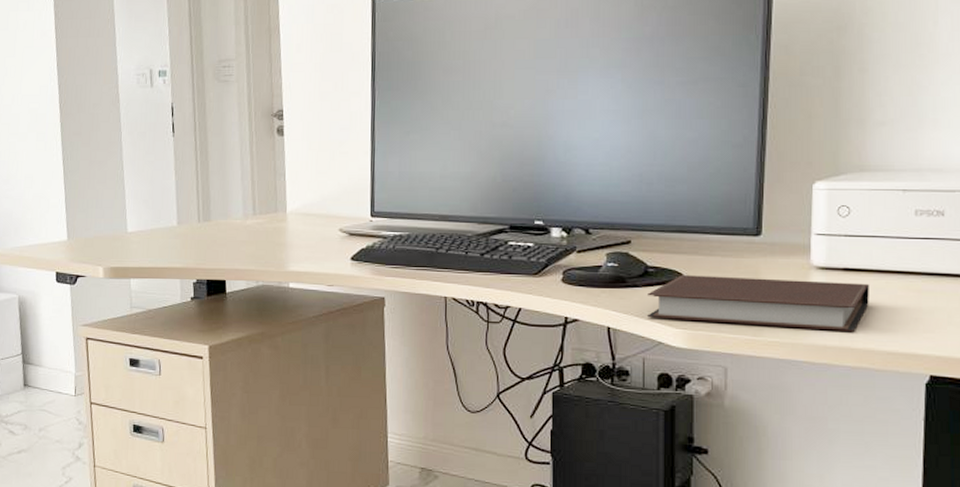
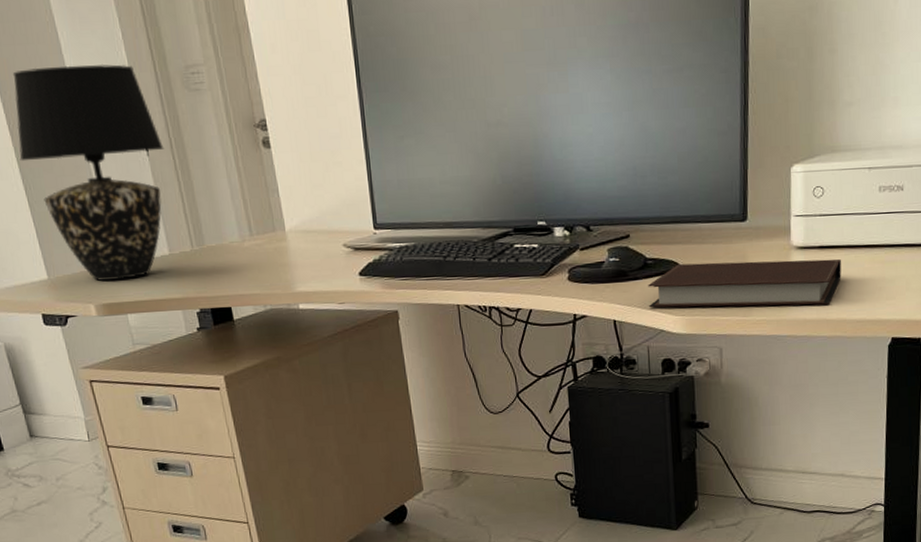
table lamp: none [63,56,189,247] -> present [12,64,165,282]

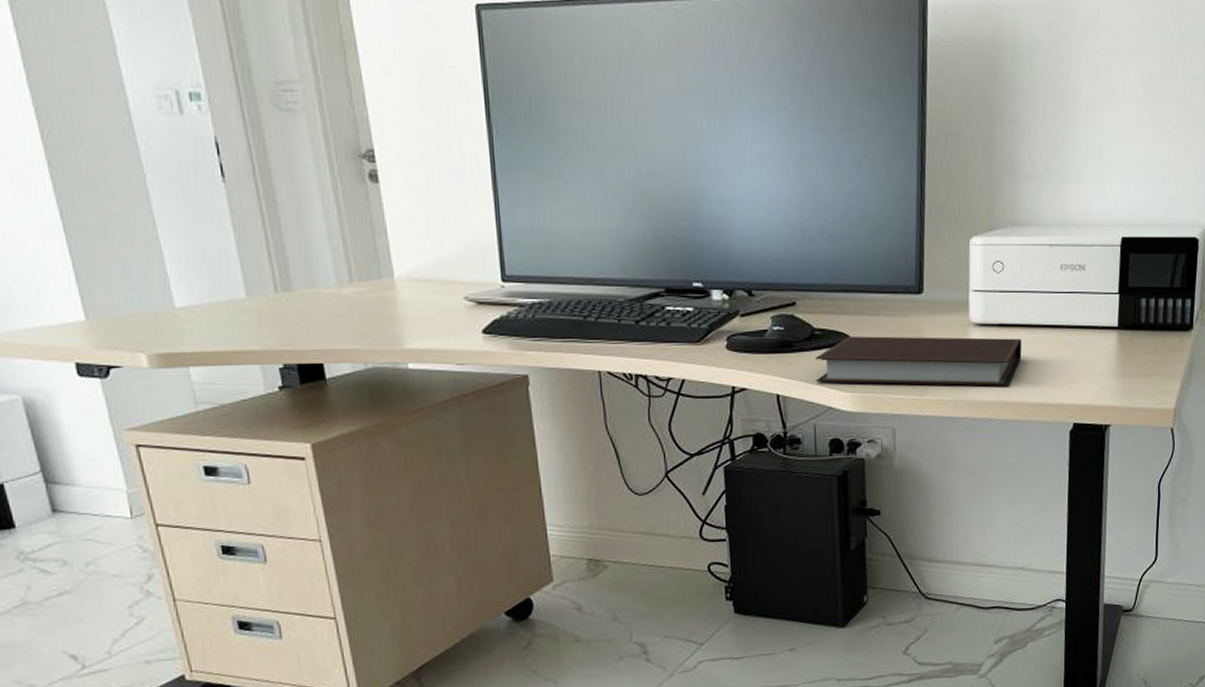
table lamp: present [12,64,165,282] -> none [50,69,245,327]

